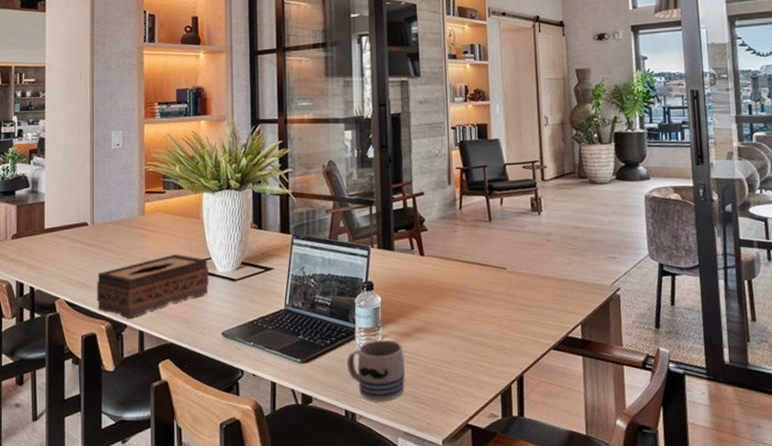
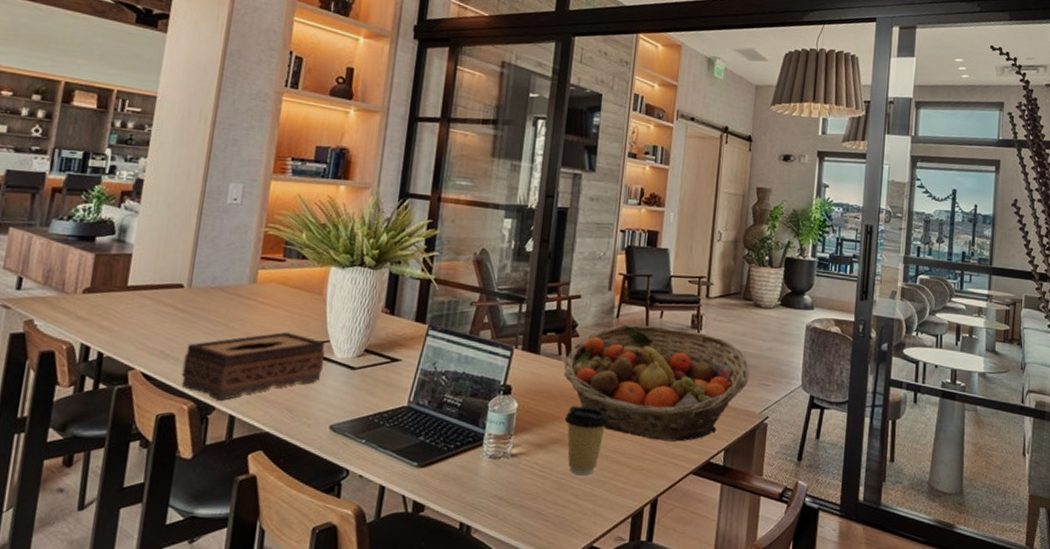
mug: present [346,339,405,401] -> none [469,448,535,515]
fruit basket: none [417,213,595,320] -> present [563,324,750,442]
coffee cup: none [425,295,467,359] -> present [564,406,610,476]

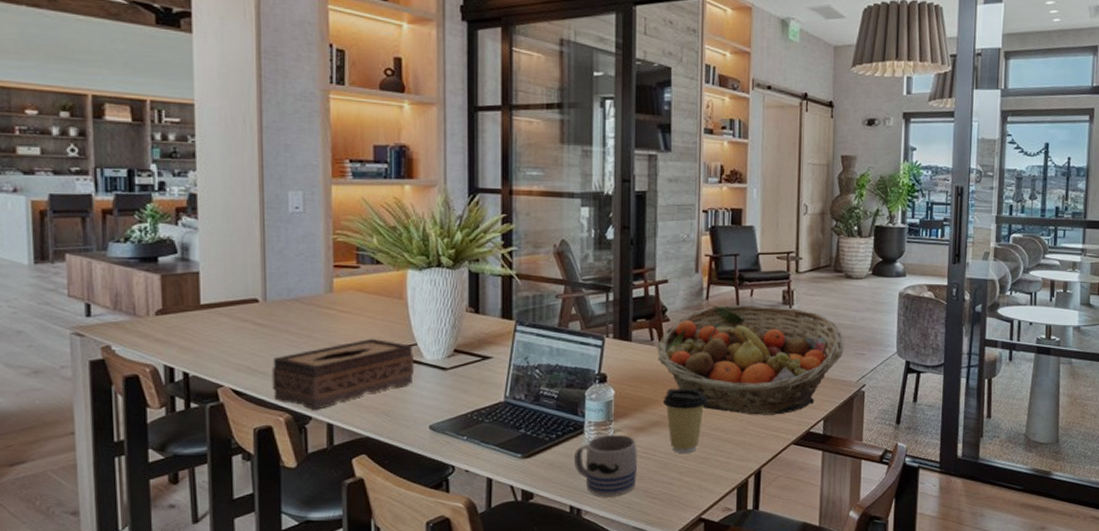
mug: none [469,448,535,515] -> present [573,434,637,496]

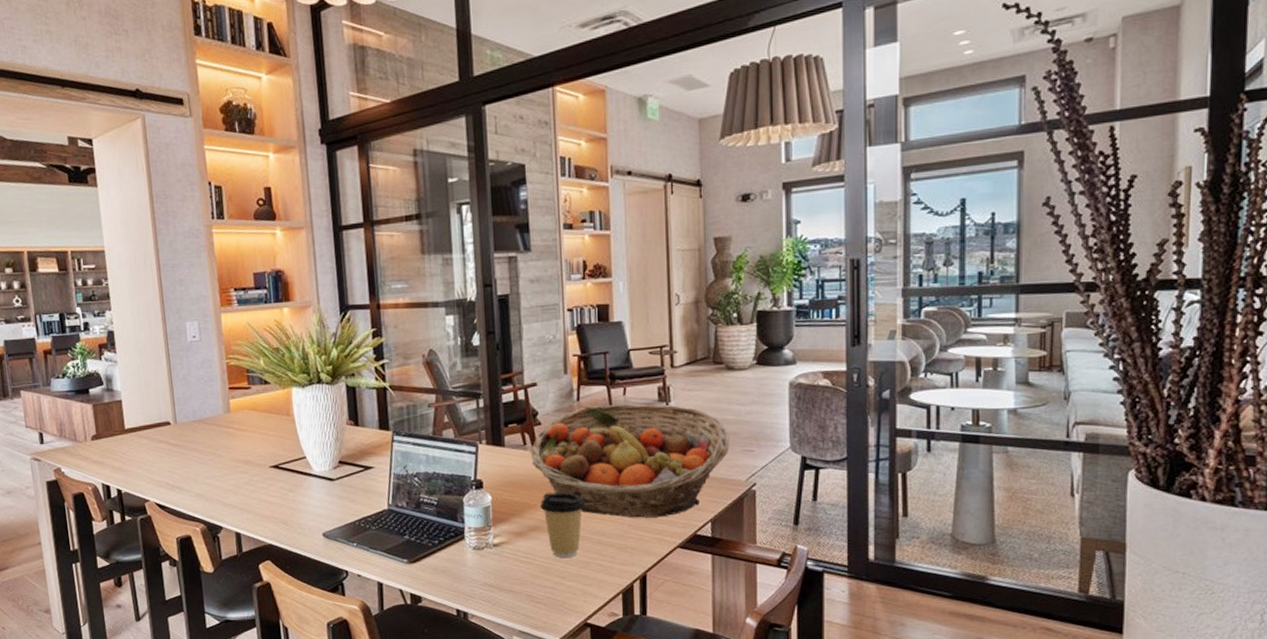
tissue box: present [271,338,414,410] -> none [186,453,305,520]
mug: present [573,434,637,496] -> none [456,539,519,600]

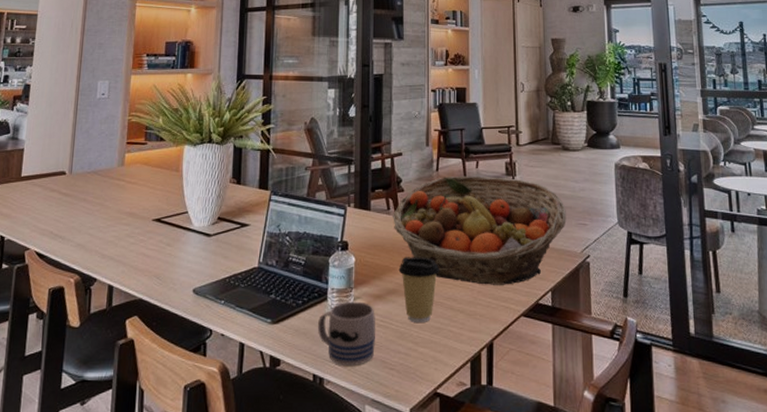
mug: none [456,539,519,600] -> present [317,301,375,365]

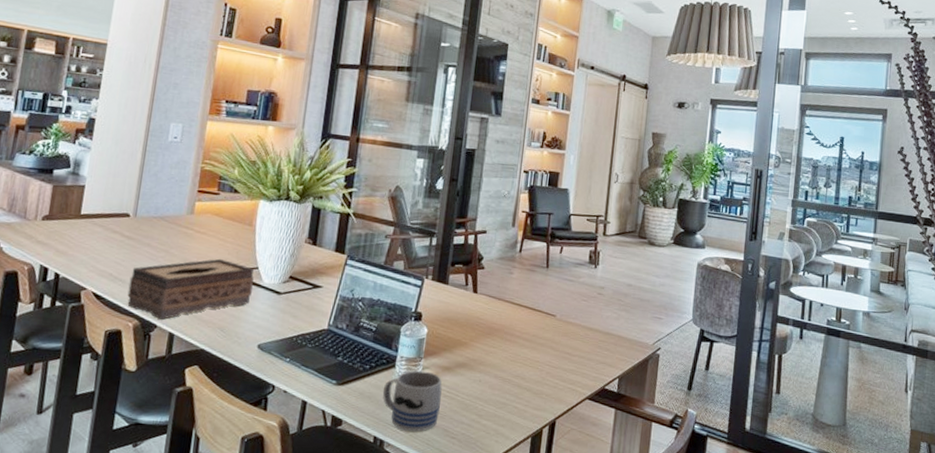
tissue box: none [67,206,184,272] -> present [127,258,254,320]
fruit basket: present [393,175,566,285] -> none [470,258,644,369]
coffee cup: present [398,257,440,324] -> none [470,333,512,398]

